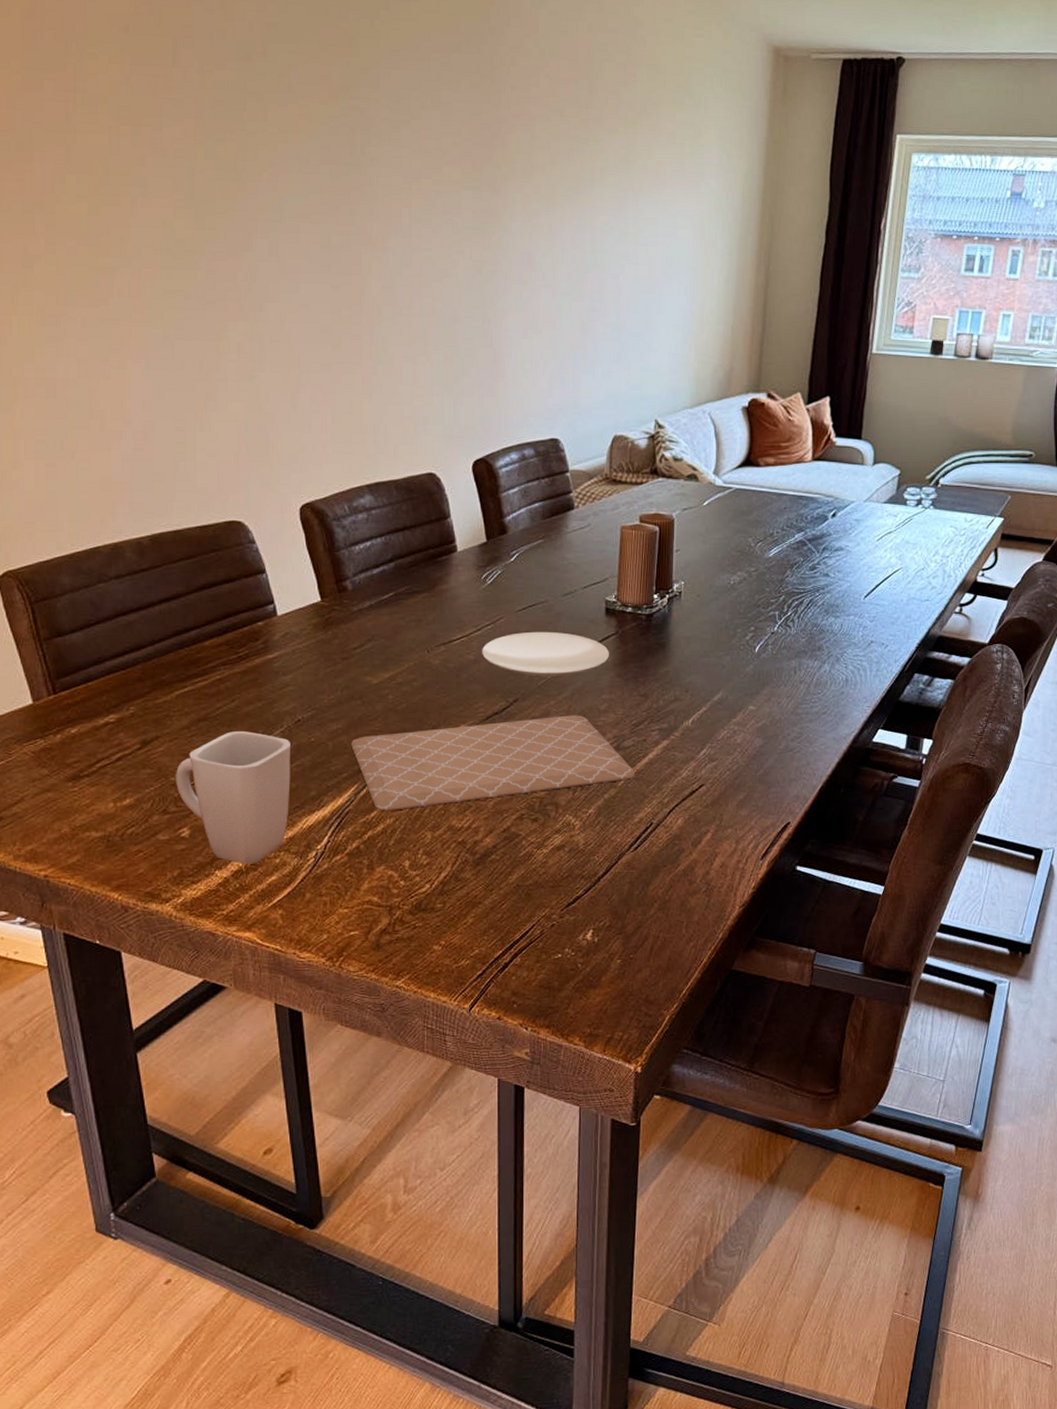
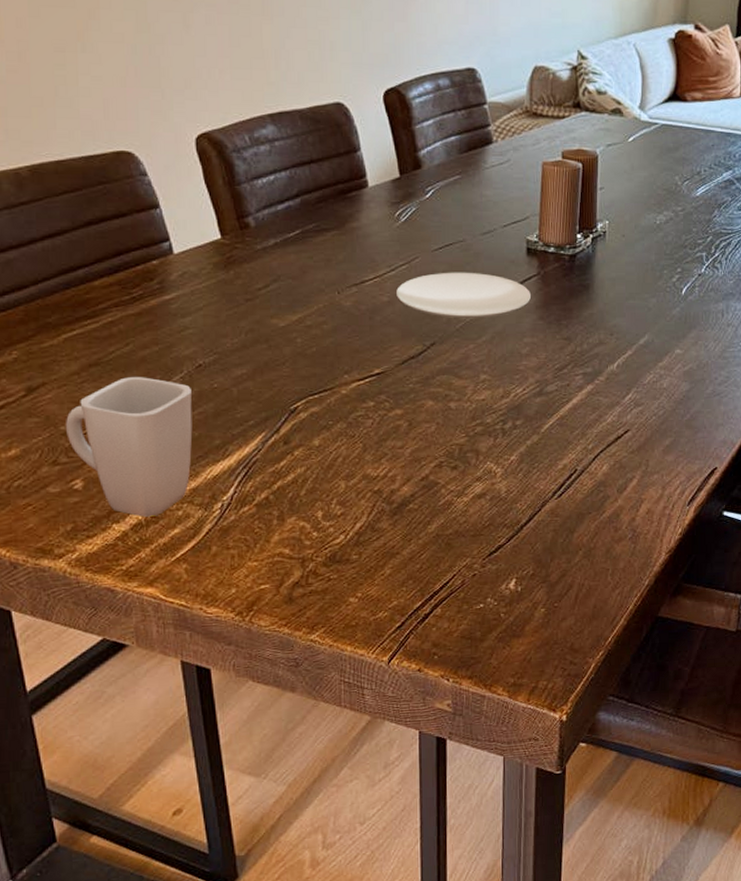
placemat: present [351,715,636,811] -> none [257,359,559,460]

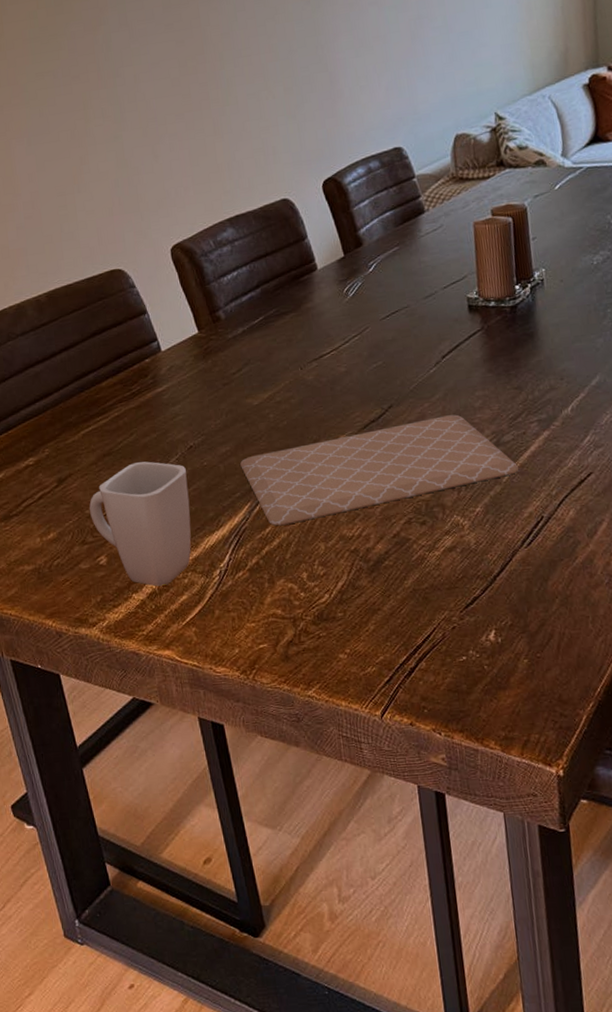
placemat: none [257,359,559,460] -> present [240,414,520,526]
plate: present [396,272,531,319] -> none [352,334,478,381]

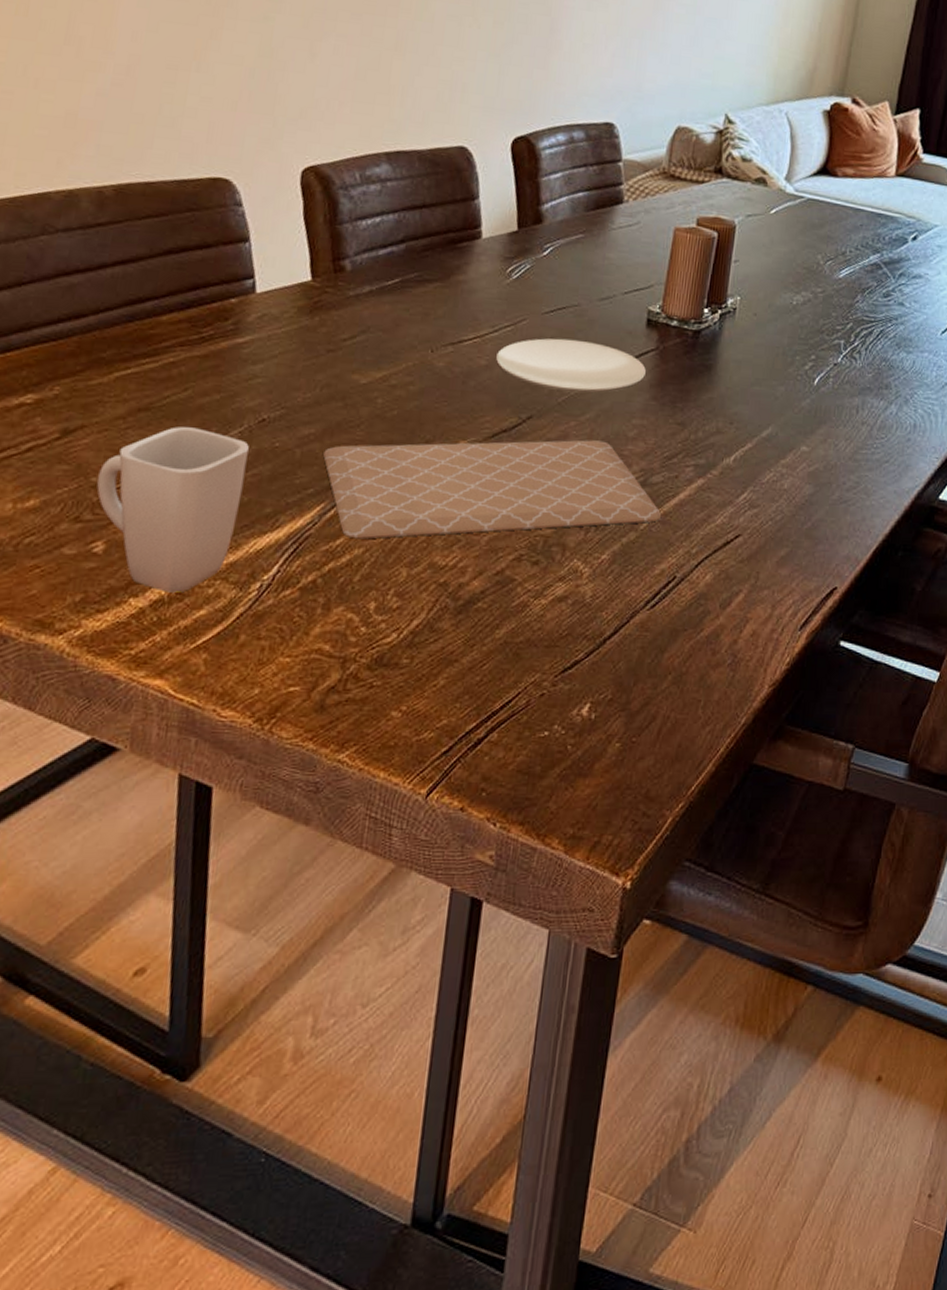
plate: none [352,334,478,381] -> present [496,338,646,393]

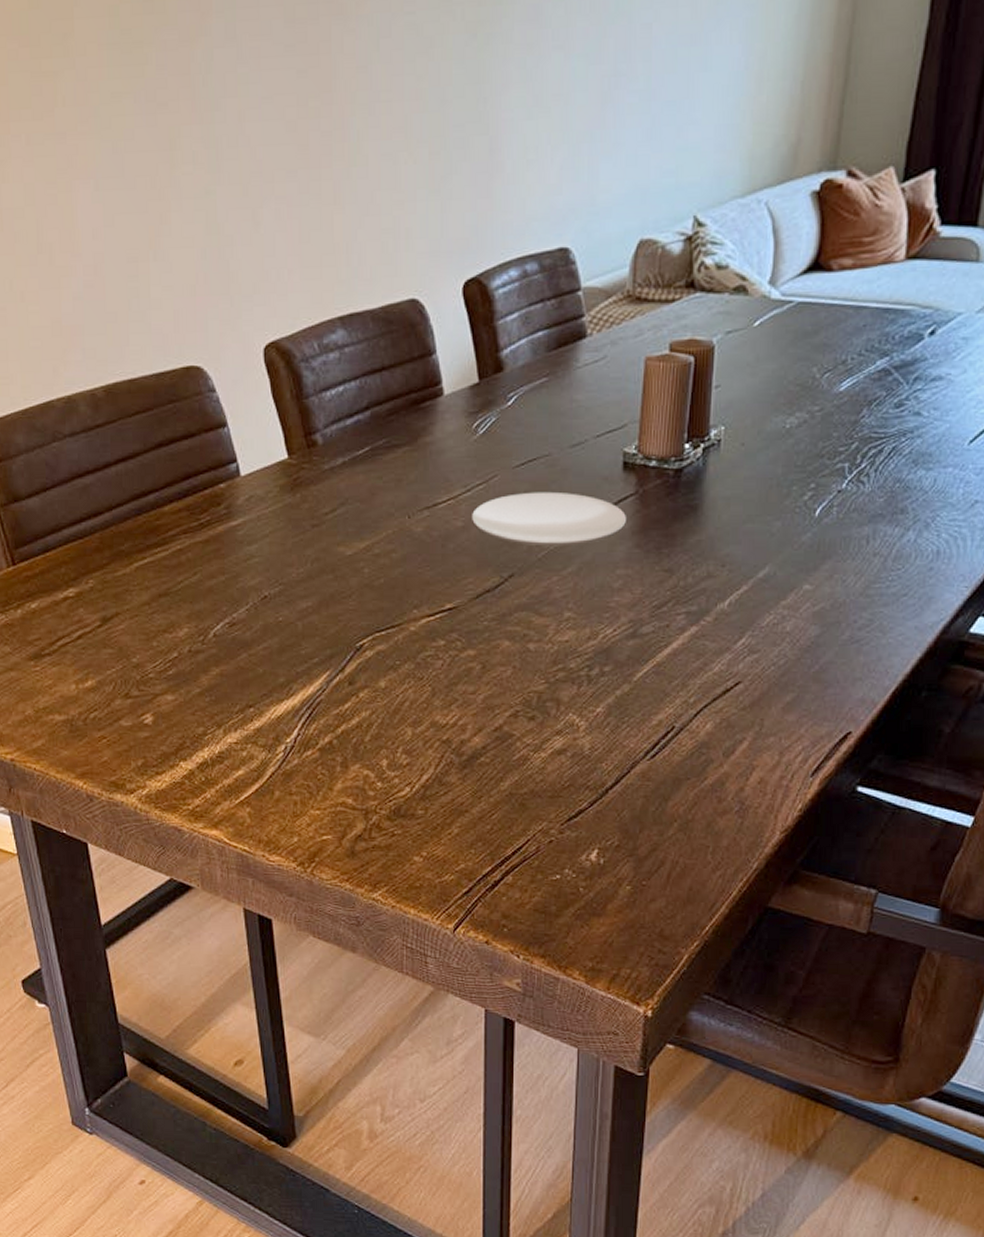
mug: present [96,426,249,593] -> none [137,608,257,756]
placemat: present [323,440,662,540] -> none [323,594,655,703]

